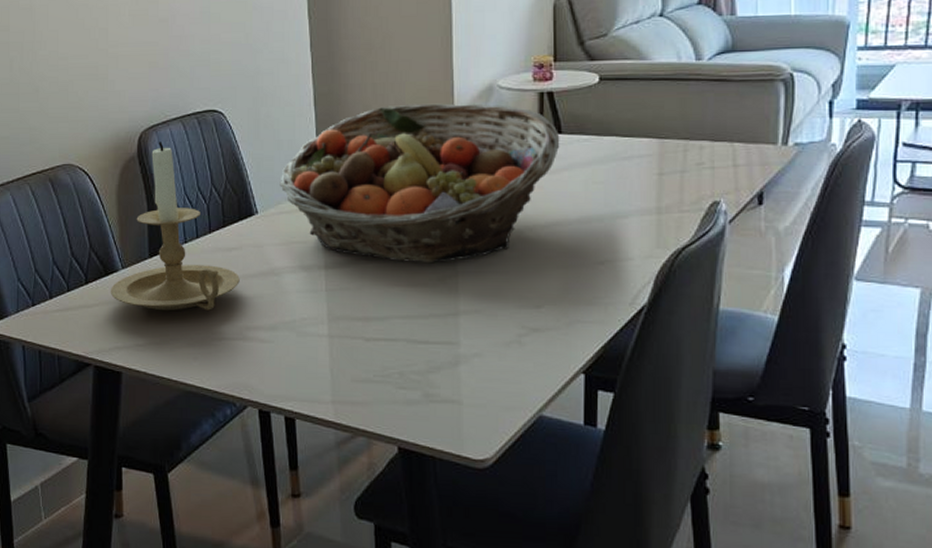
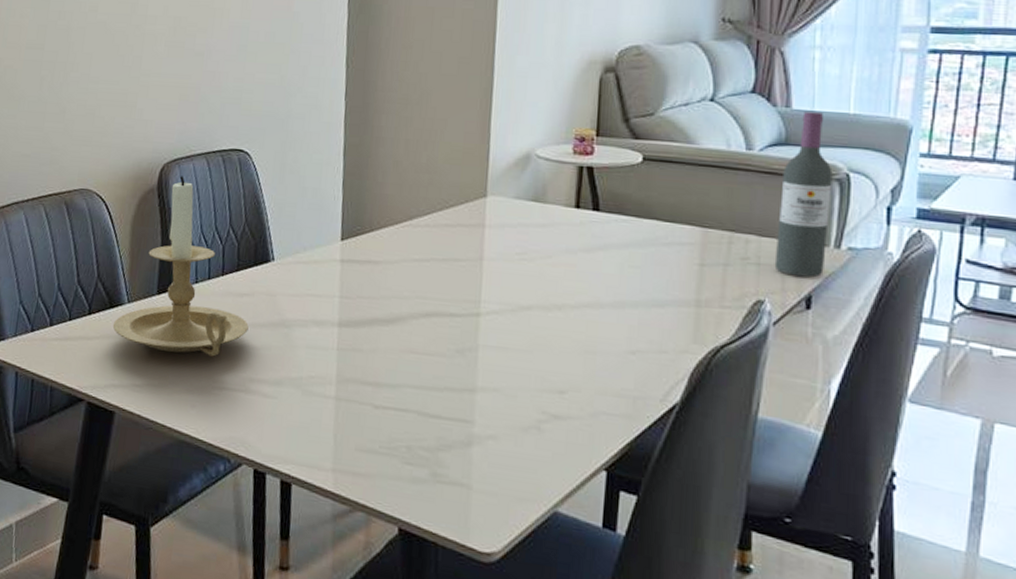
fruit basket: present [279,103,560,264] -> none [299,164,597,334]
wine bottle: none [727,17,778,175] -> present [774,112,833,278]

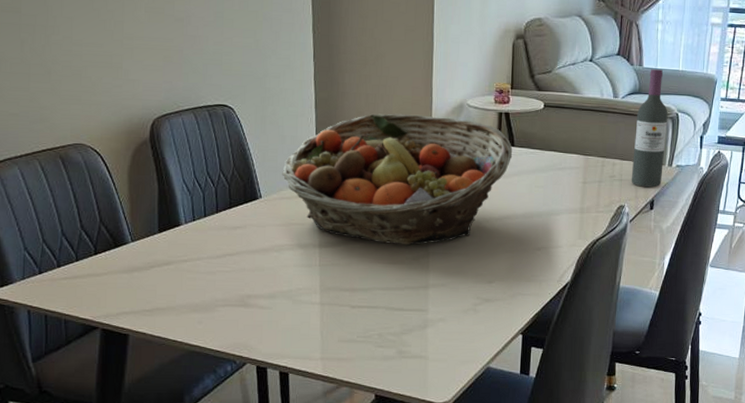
candle holder: present [112,176,249,357] -> none [119,129,243,281]
fruit basket: none [299,164,597,334] -> present [282,113,513,246]

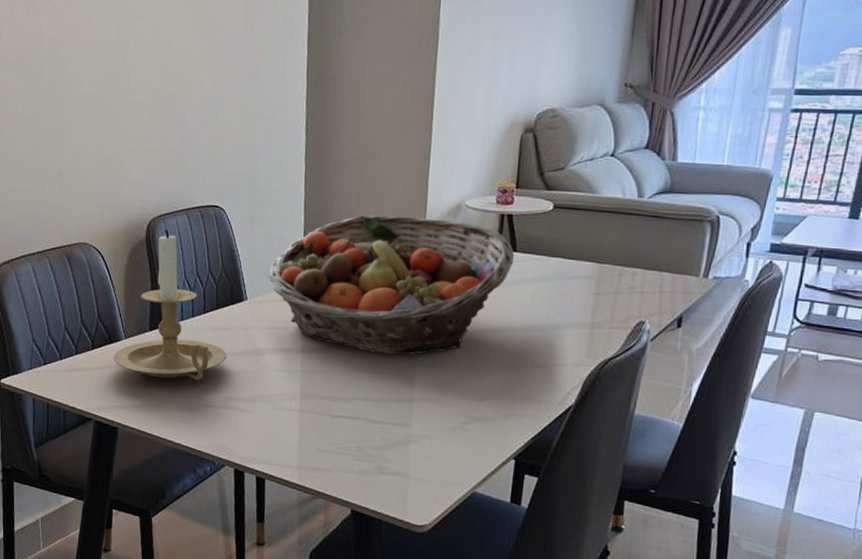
candle holder: none [119,129,243,281] -> present [113,230,227,381]
wine bottle: present [631,69,668,188] -> none [654,164,706,302]

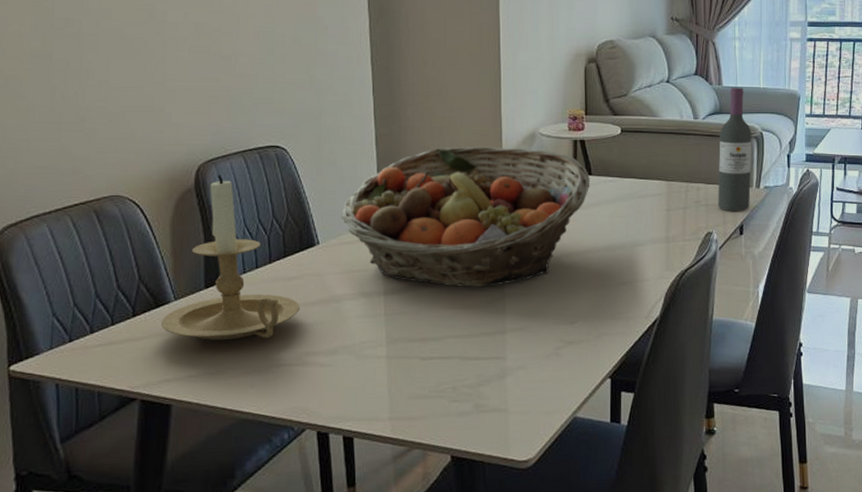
wine bottle: none [654,164,706,302] -> present [717,88,752,211]

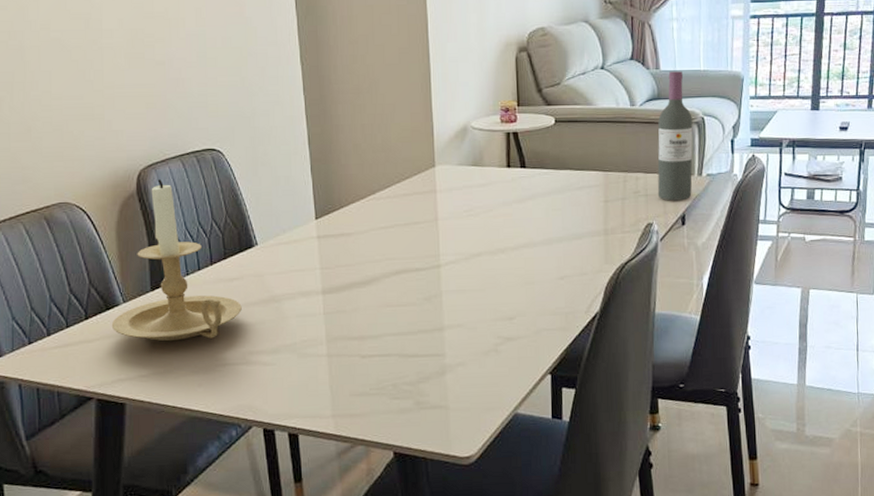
fruit basket: present [341,146,590,288] -> none [278,142,525,285]

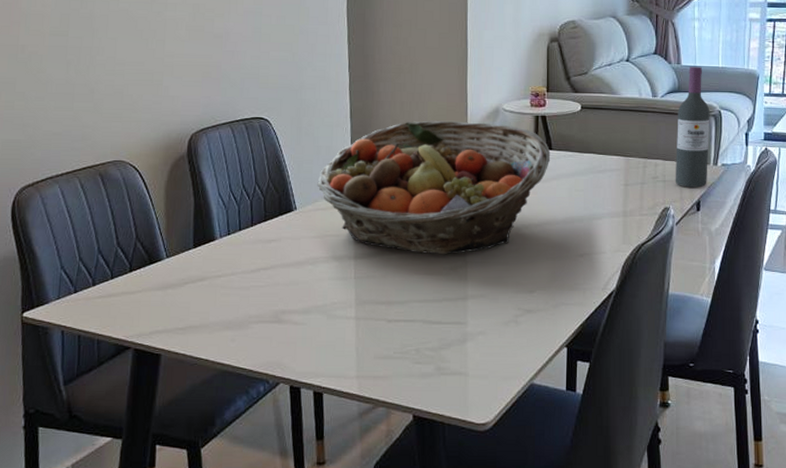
candle holder: present [111,179,242,341] -> none [153,143,278,296]
fruit basket: none [278,142,525,285] -> present [317,120,551,255]

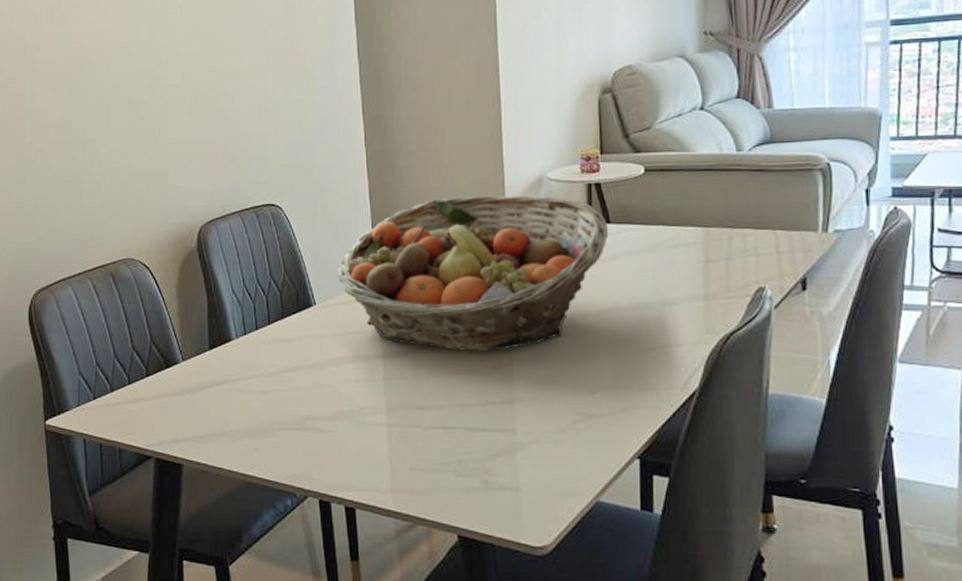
wine bottle: present [675,67,710,188] -> none [770,110,816,262]

